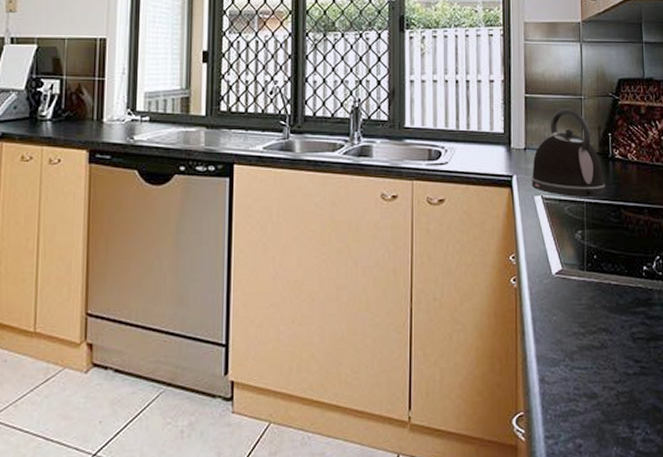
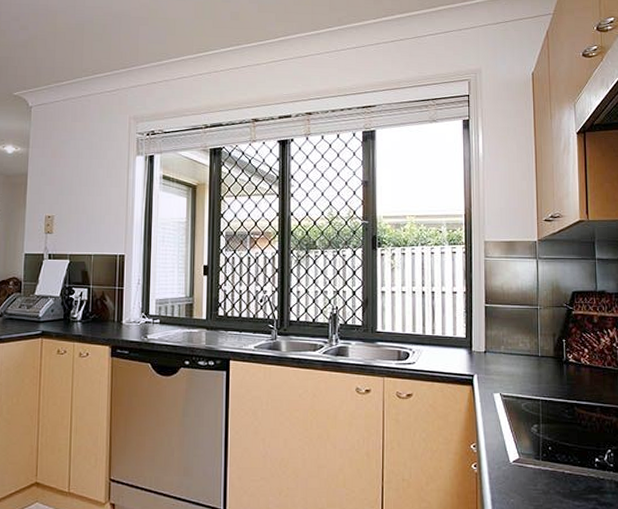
kettle: present [531,108,606,197] -> none [490,317,560,395]

